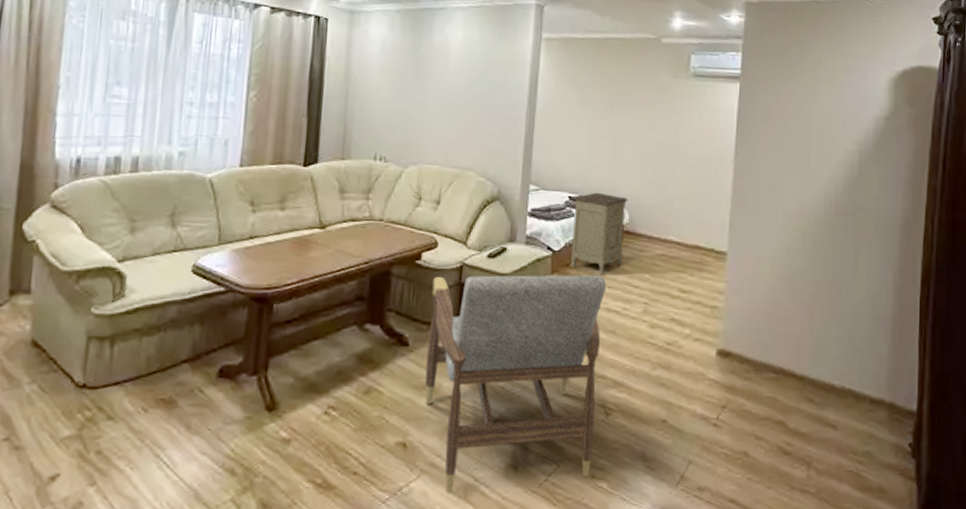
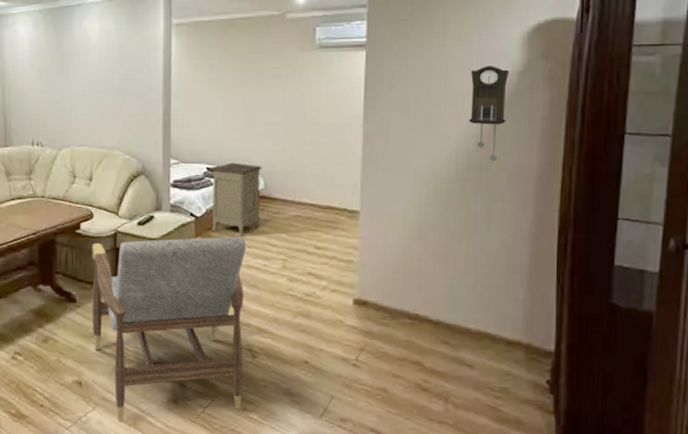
pendulum clock: none [838,108,877,207] -> present [469,66,510,162]

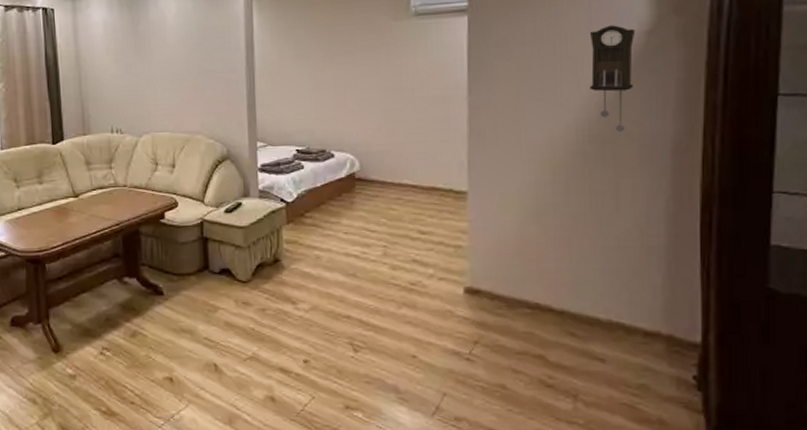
armchair: present [92,236,246,421] -> none [177,222,345,419]
nightstand: present [211,162,262,236] -> none [301,143,358,222]

